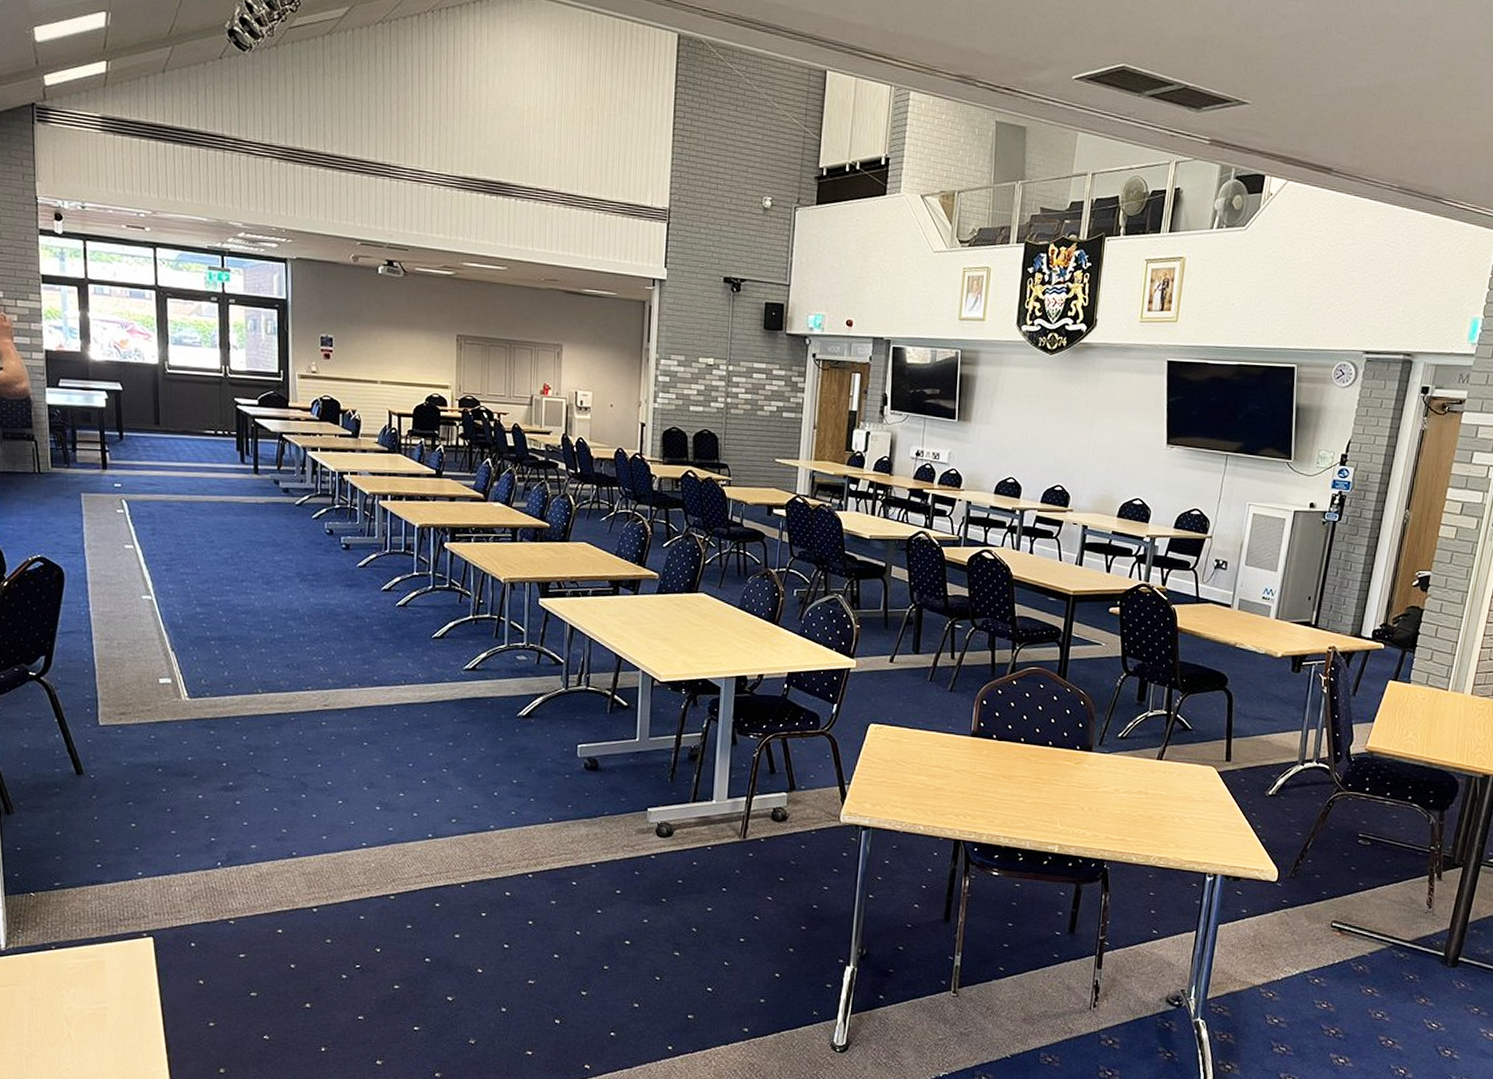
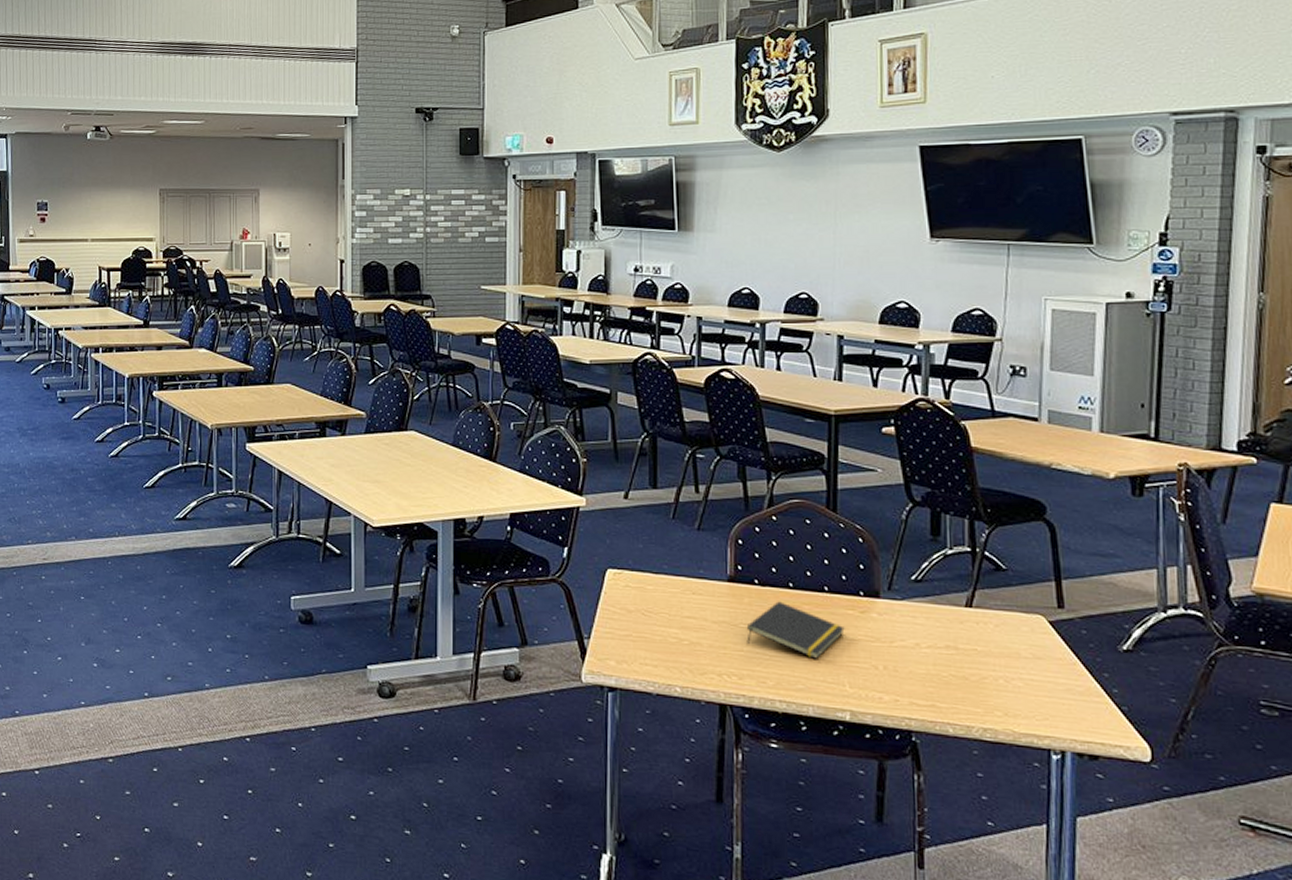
notepad: none [982,753,1062,802] -> present [746,601,845,659]

